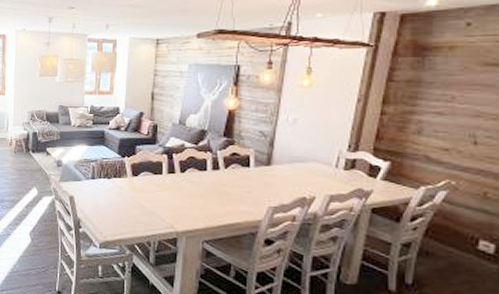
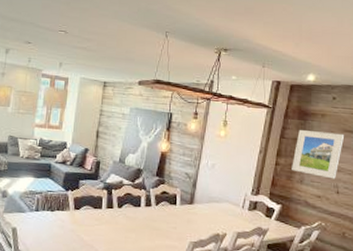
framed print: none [404,68,486,127] -> present [292,130,345,179]

